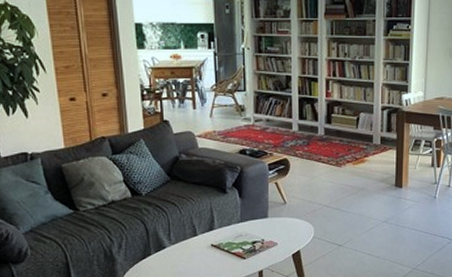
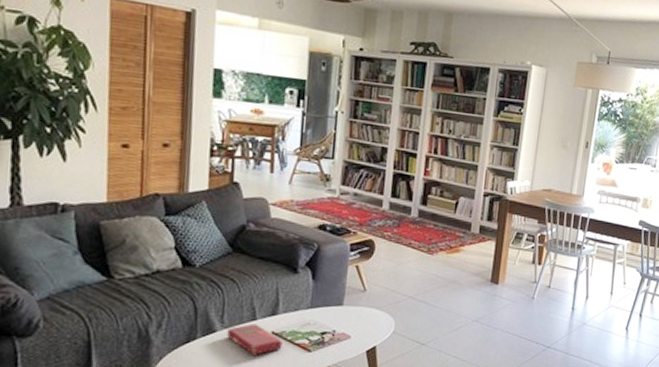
book: none [175,239,221,265] -> present [227,324,283,355]

